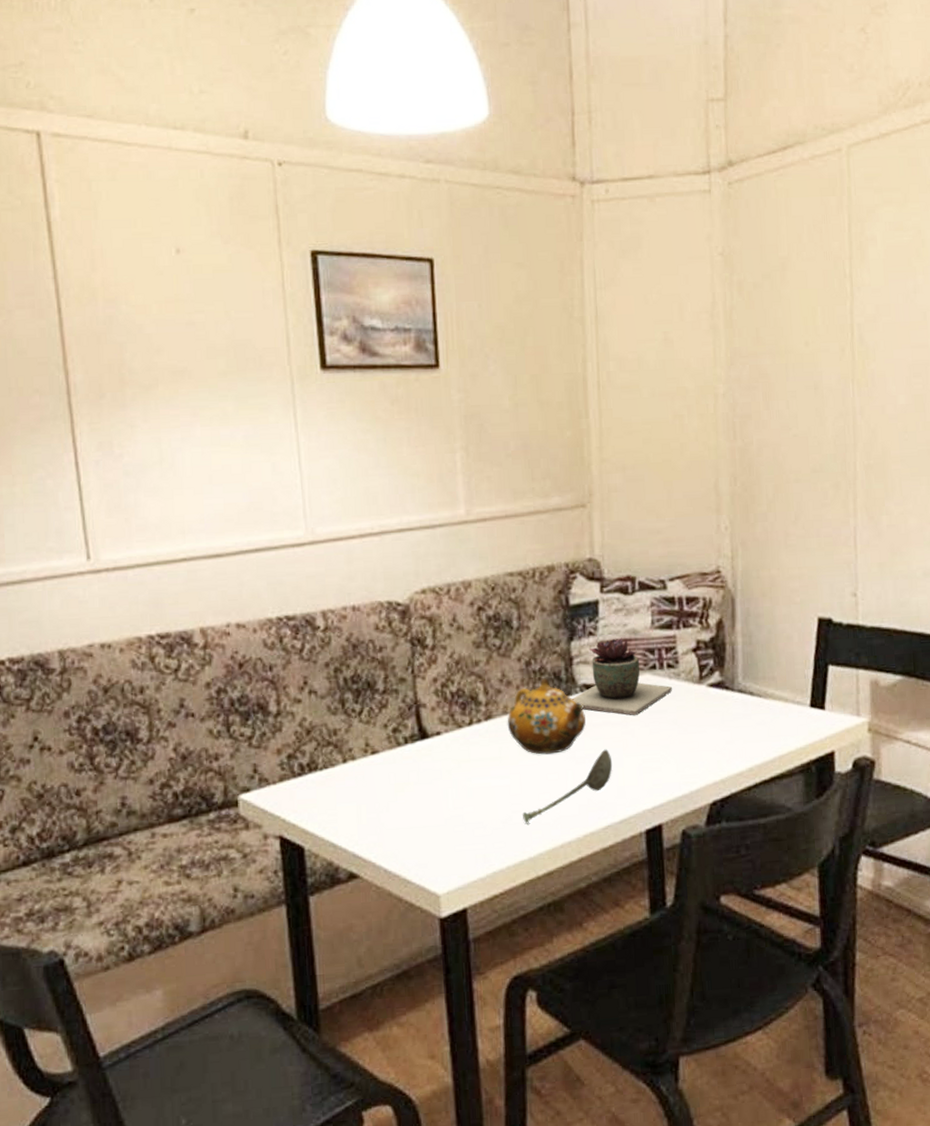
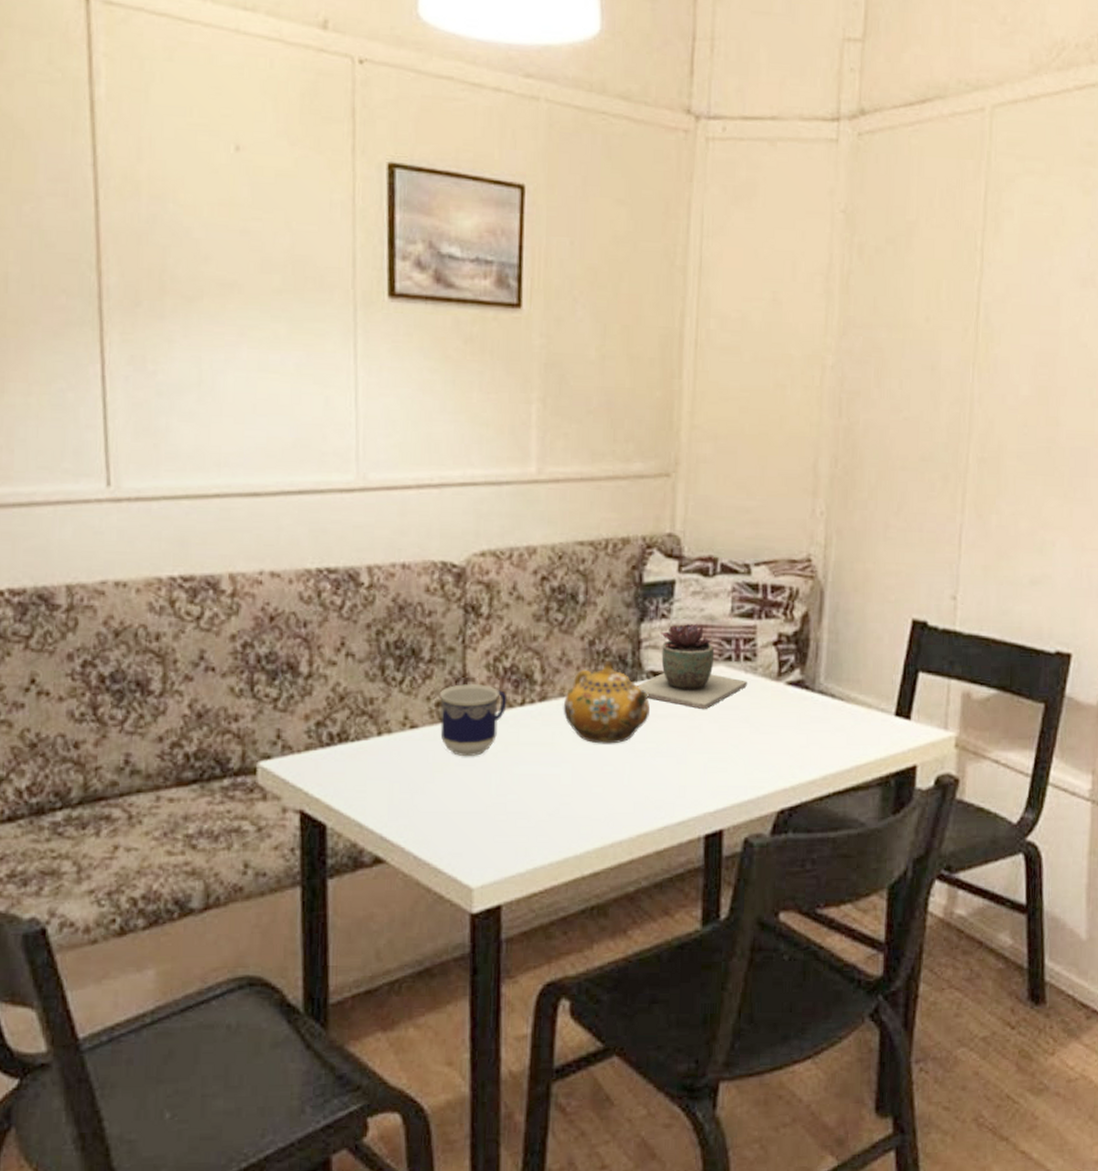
cup: none [395,709,457,776] -> present [439,683,507,756]
soupspoon: present [523,749,613,824] -> none [572,743,675,819]

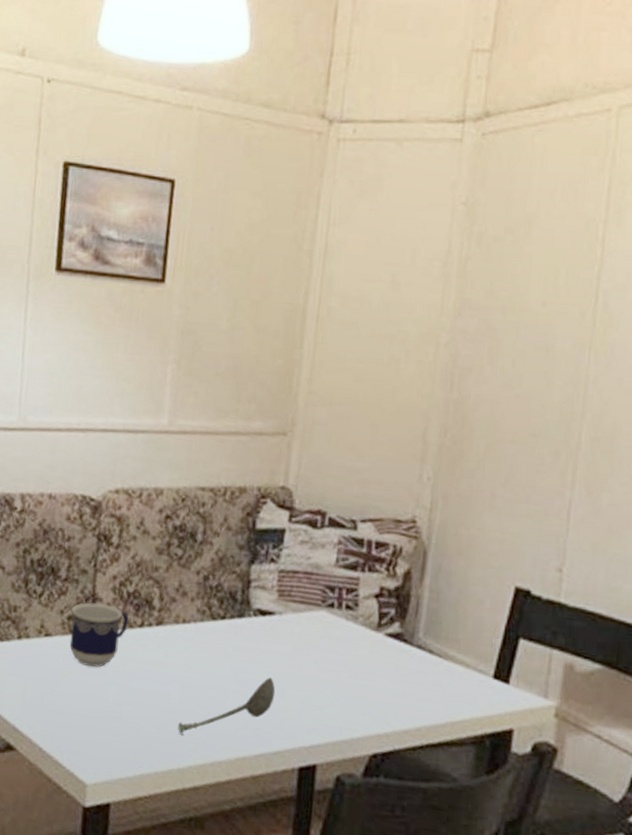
teapot: present [563,660,650,744] -> none [176,595,255,672]
soupspoon: none [572,743,675,819] -> present [178,677,276,735]
succulent plant: present [637,623,748,710] -> none [244,570,349,651]

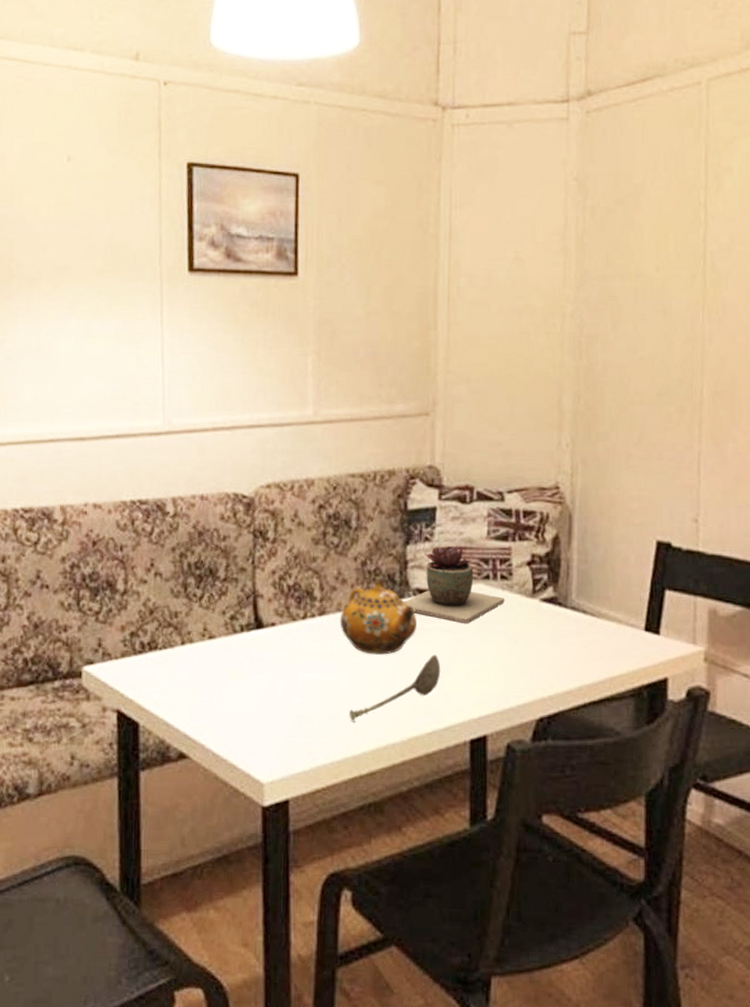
cup: present [69,602,129,667] -> none [233,599,291,664]
teapot: none [176,595,255,672] -> present [340,579,417,655]
succulent plant: none [244,570,349,651] -> present [405,545,505,624]

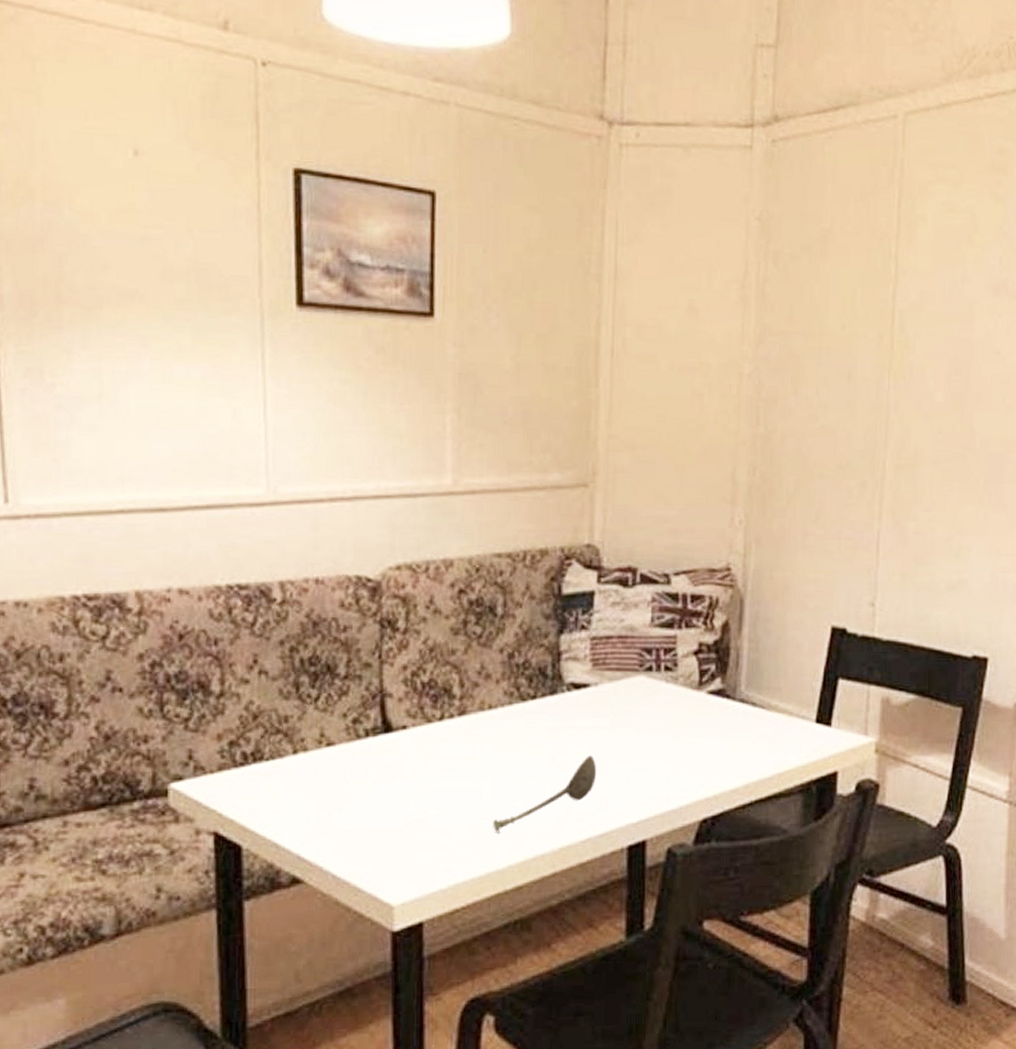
teapot: present [340,579,417,655] -> none [483,673,571,757]
succulent plant: present [405,545,505,624] -> none [558,634,669,721]

